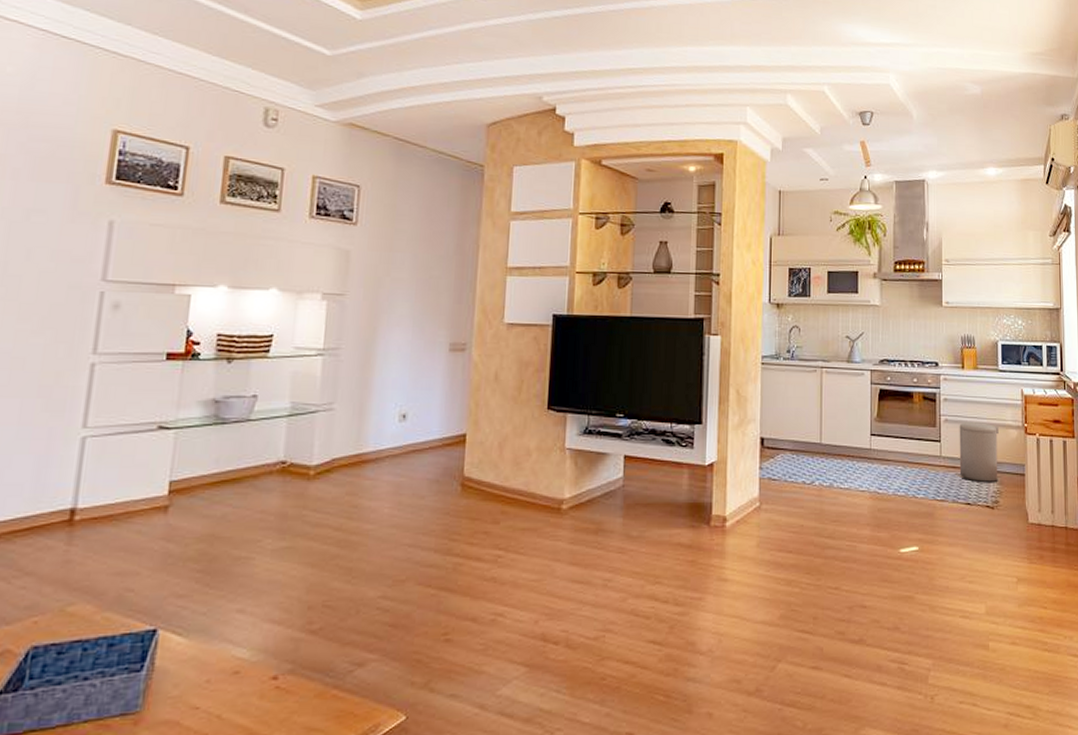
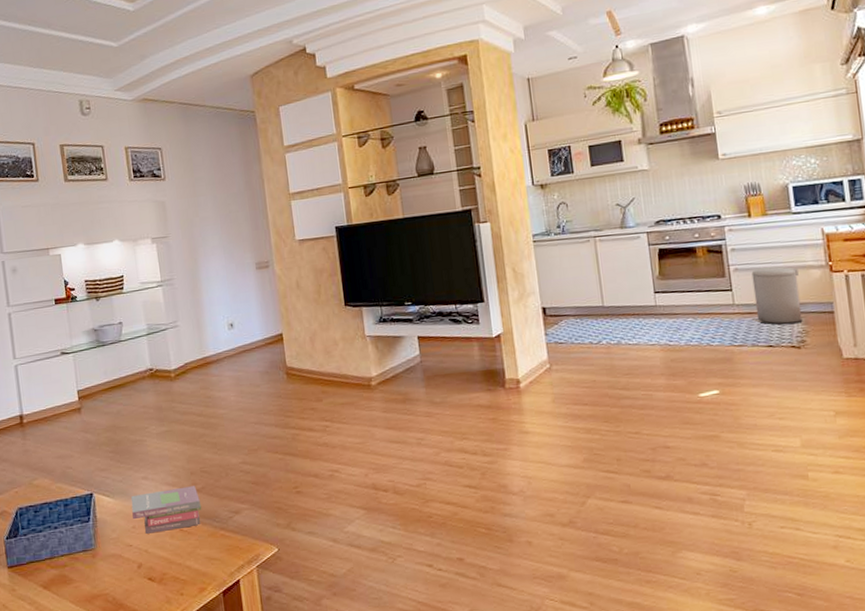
books: none [210,625,314,691] -> present [130,486,202,534]

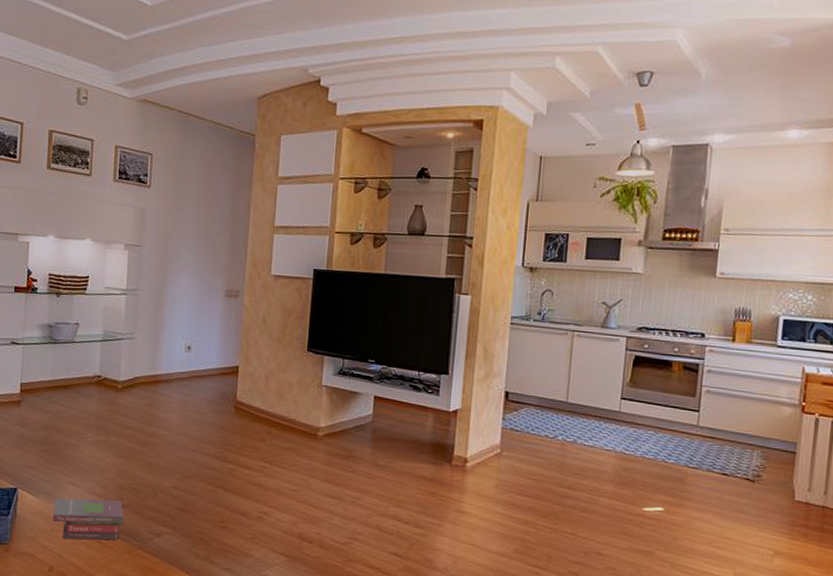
pedal bin: present [751,266,803,325] -> none [712,395,770,458]

